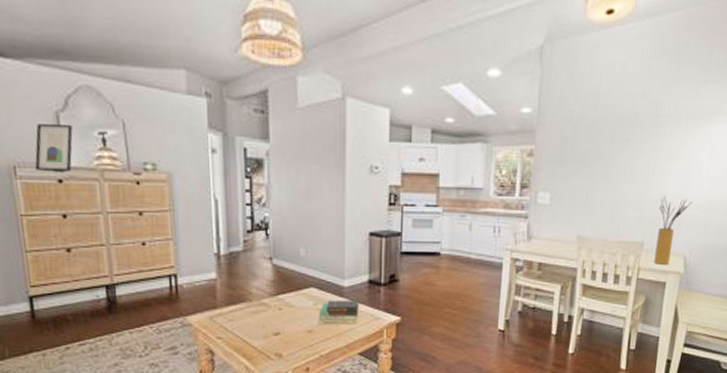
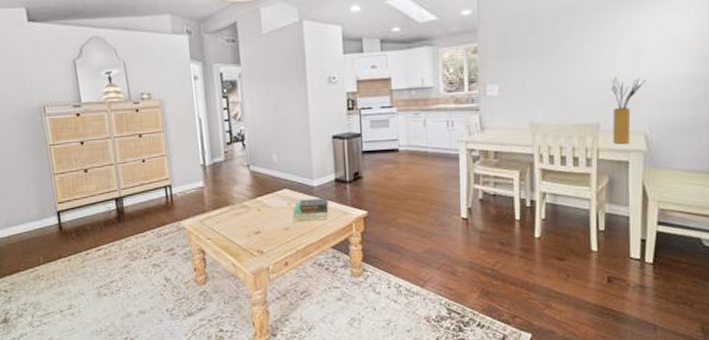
picture frame: present [34,124,73,171] -> none [59,69,87,108]

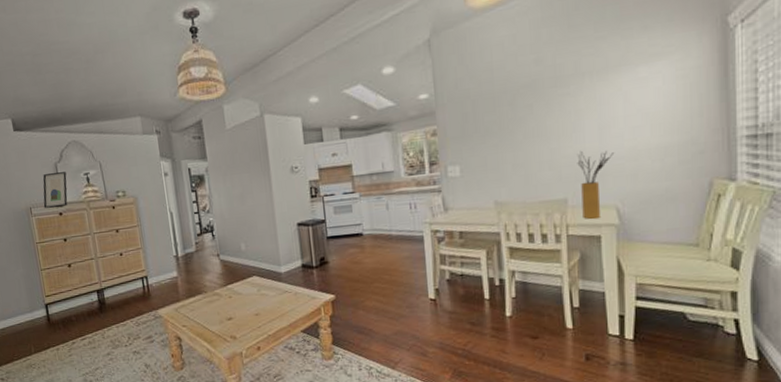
picture frame: none [59,69,87,108] -> present [43,172,68,208]
books: present [292,198,329,222] -> none [262,284,297,308]

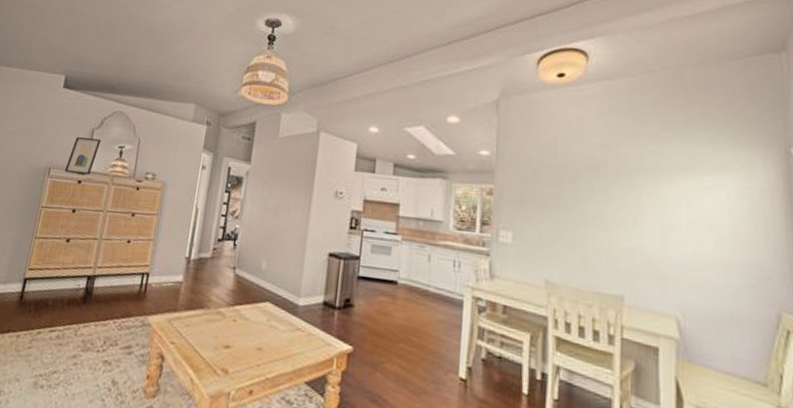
vase: present [577,150,615,220] -> none [636,246,677,328]

